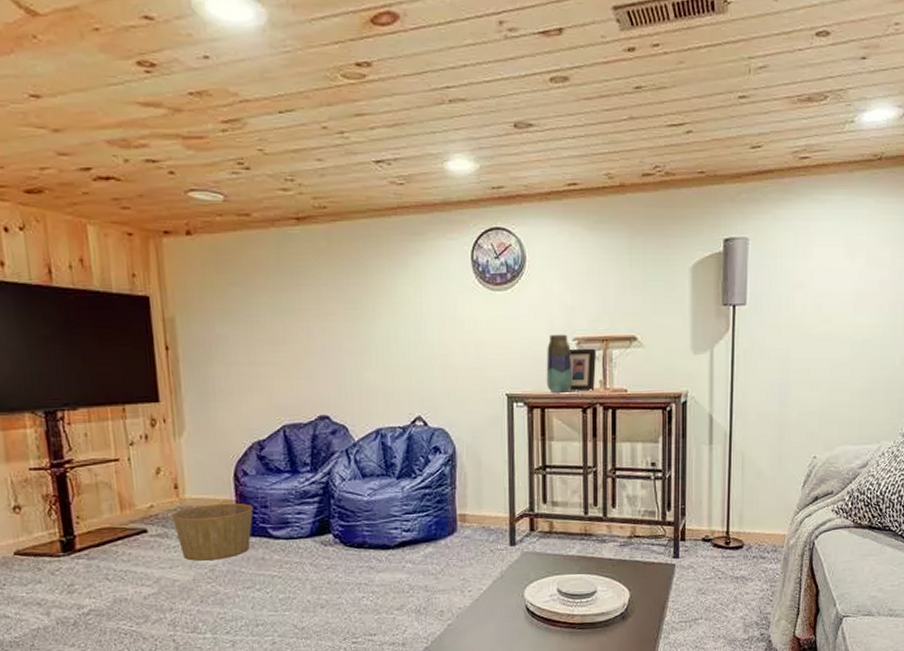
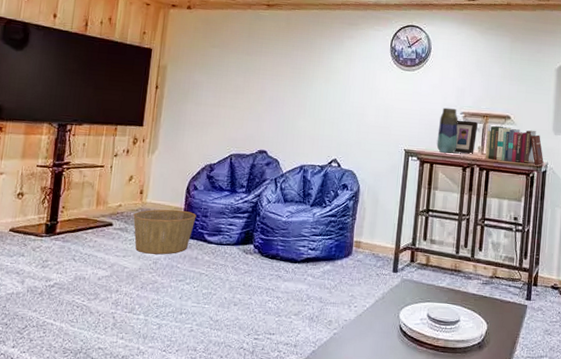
books: none [608,350,683,396] -> present [485,125,544,165]

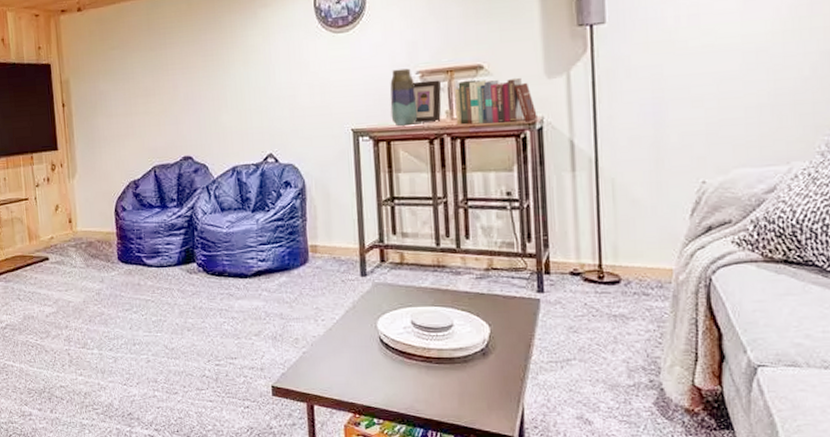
basket: present [133,209,197,255] -> none [67,234,131,285]

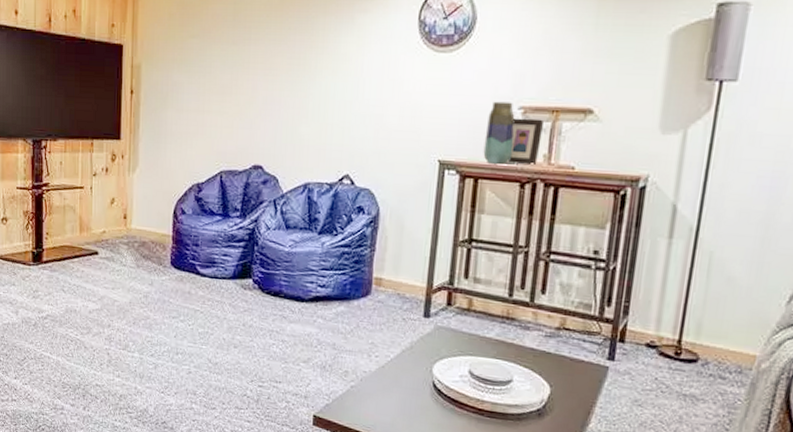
books: present [454,77,537,126] -> none [552,123,643,179]

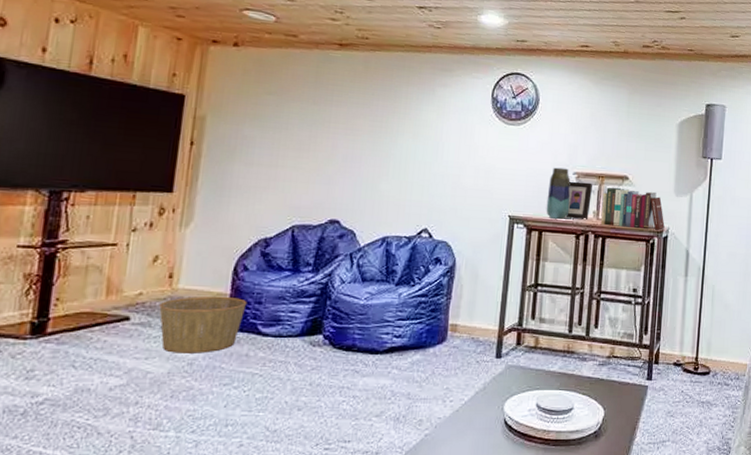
basket: none [119,236,187,288] -> present [159,296,247,354]
books: none [552,123,643,179] -> present [600,187,665,230]

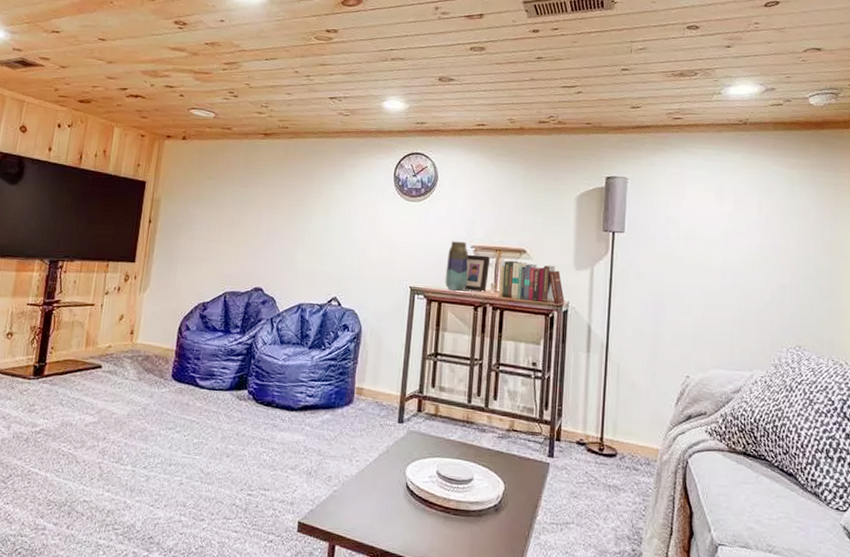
basket: present [159,296,247,354] -> none [122,350,189,400]

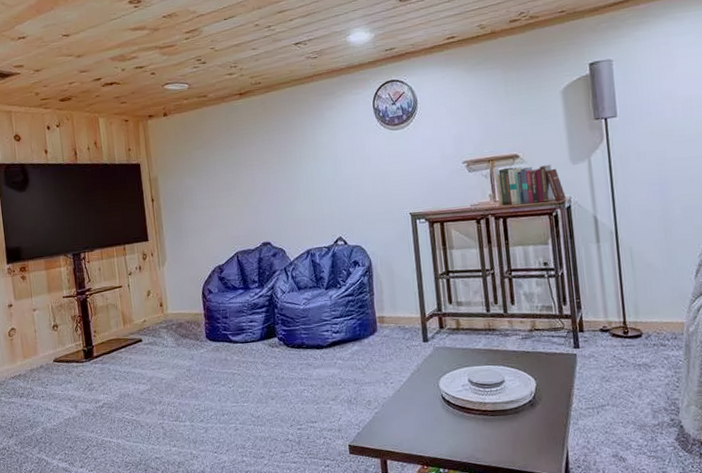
vase: present [445,241,469,292] -> none [441,159,466,210]
picture frame: present [464,254,490,293] -> none [460,168,486,206]

